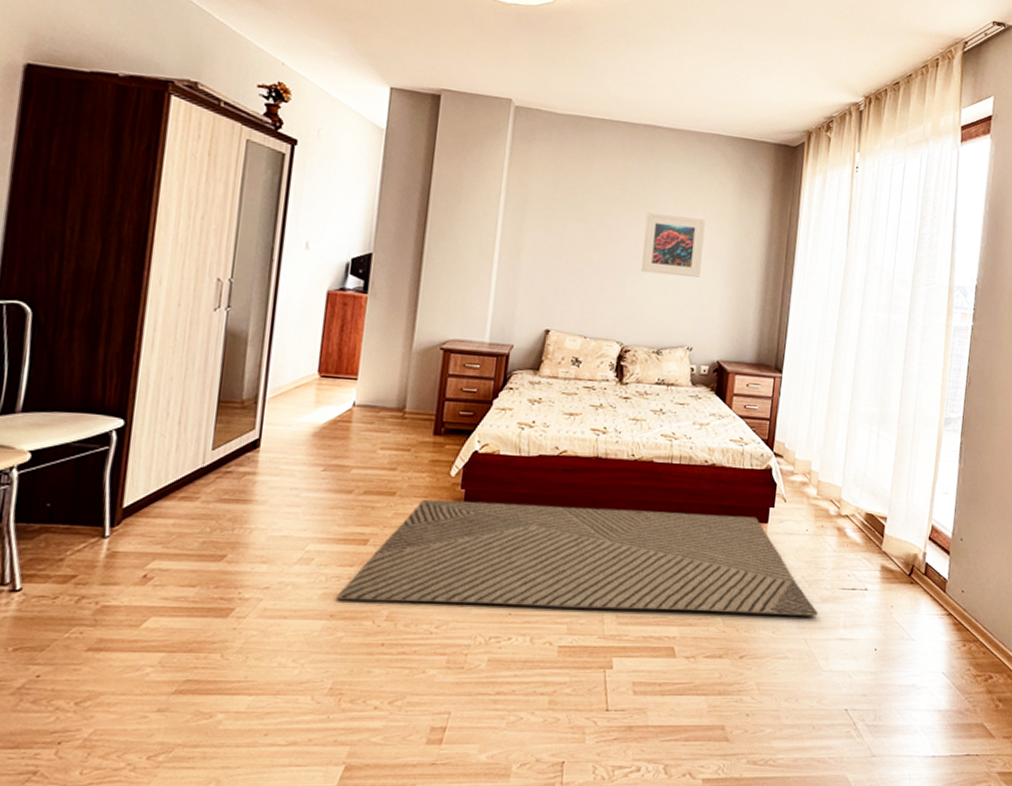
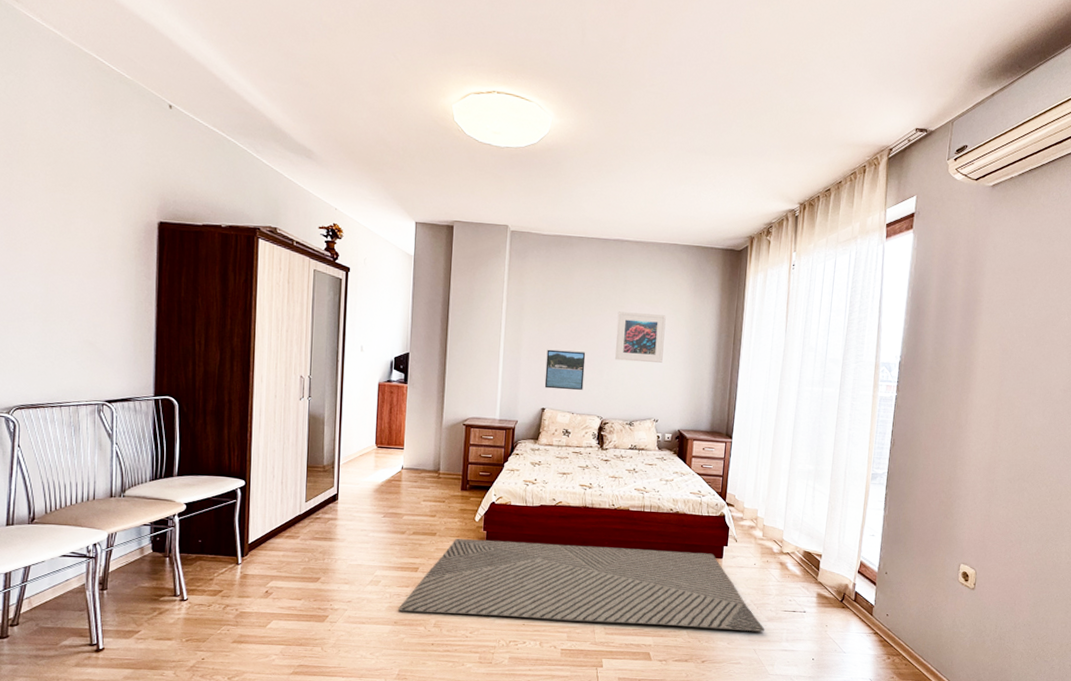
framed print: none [550,255,605,308] -> present [544,349,586,390]

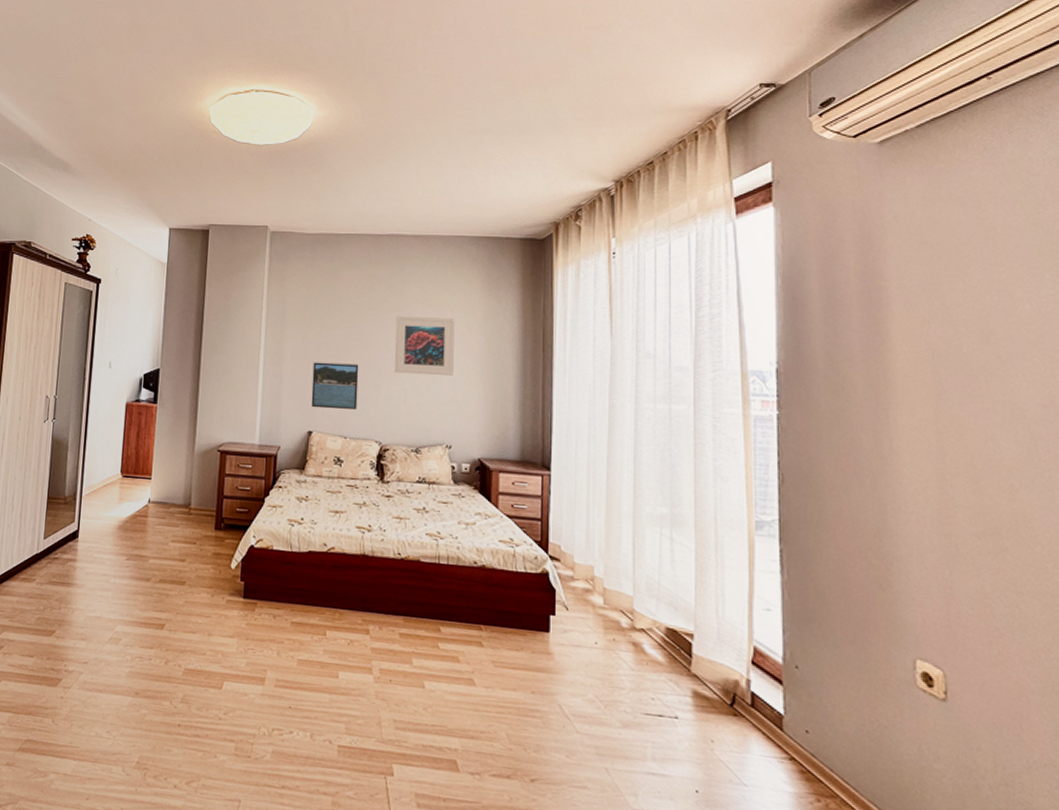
rug: present [398,539,765,632] -> none [140,590,619,743]

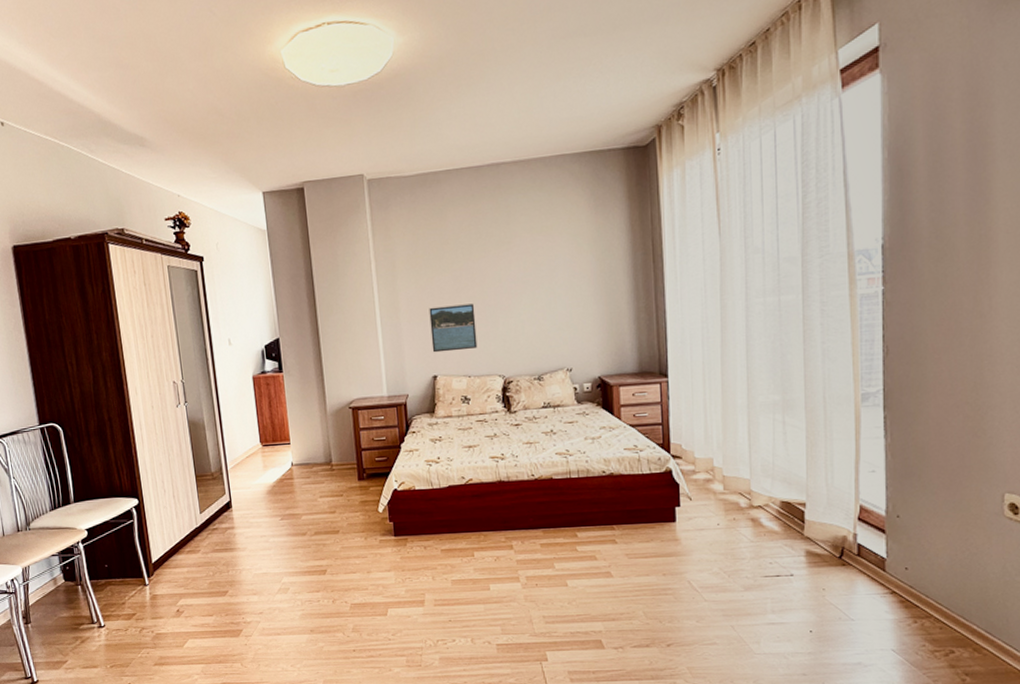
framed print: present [394,316,455,376] -> none [505,243,567,307]

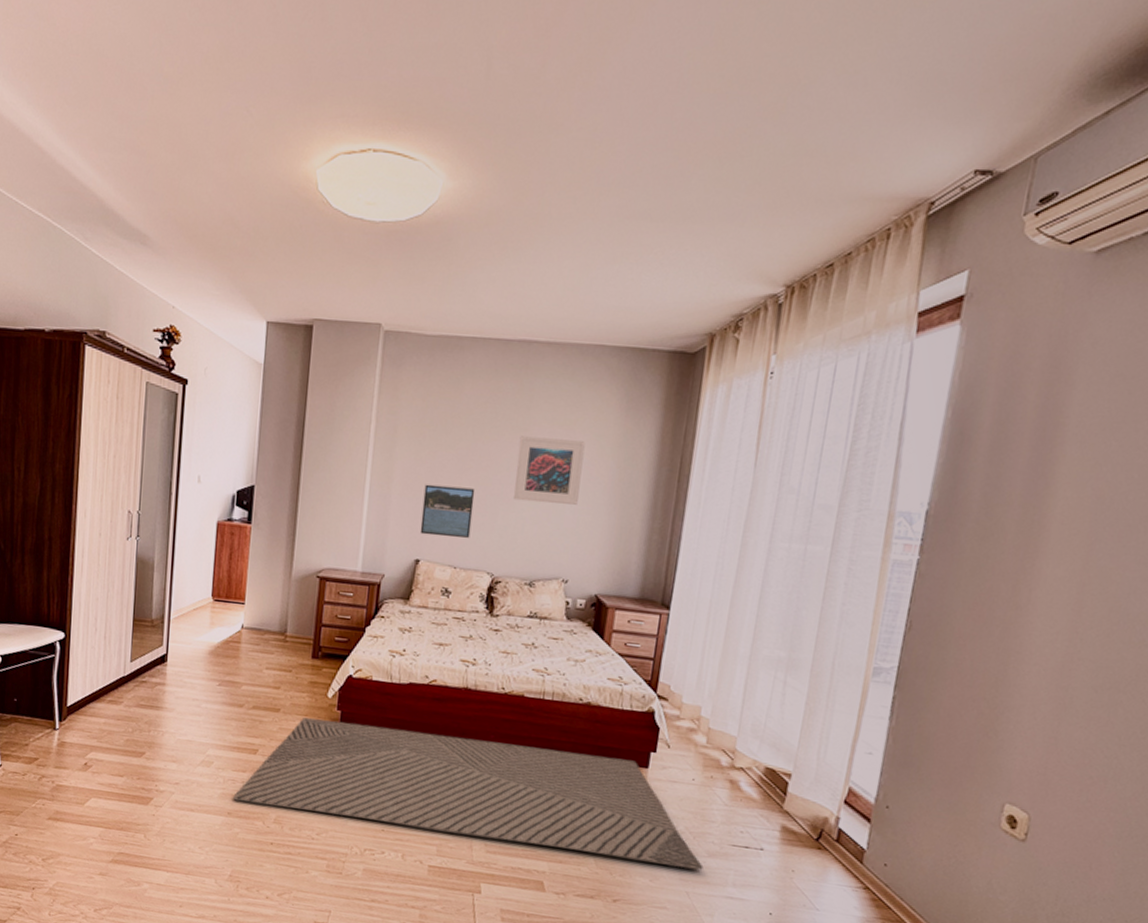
rug: none [312,517,742,619] -> present [233,717,704,870]
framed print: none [505,243,567,307] -> present [514,436,585,505]

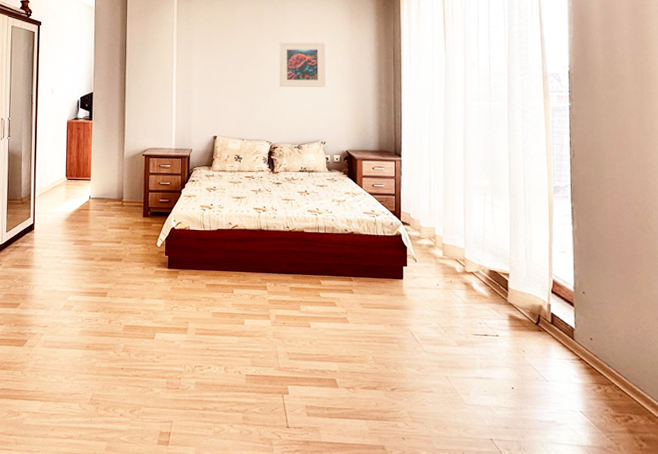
rug: present [233,717,704,870] -> none [90,264,456,357]
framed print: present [420,484,475,538] -> none [215,81,252,118]

